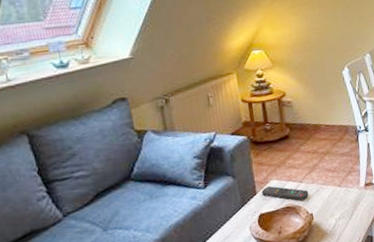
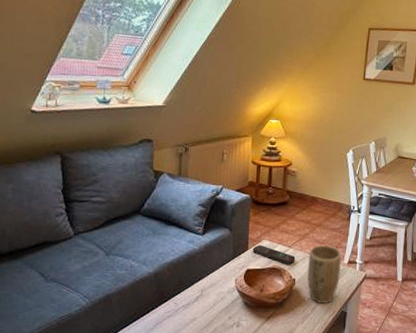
plant pot: none [322,171,359,234] -> present [307,245,341,304]

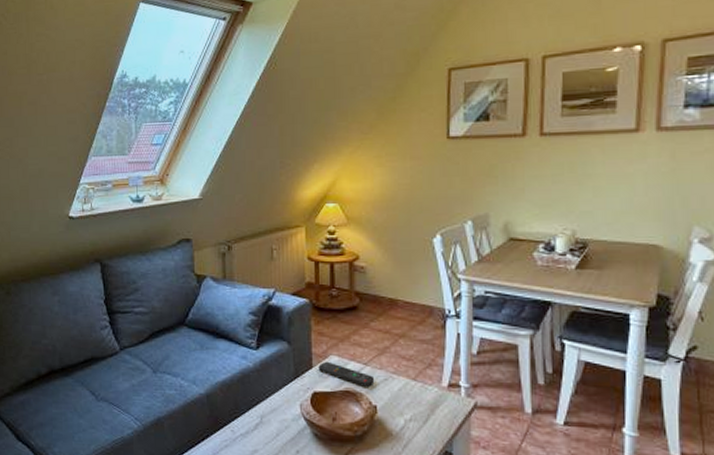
plant pot: present [307,245,341,304] -> none [391,362,440,440]

